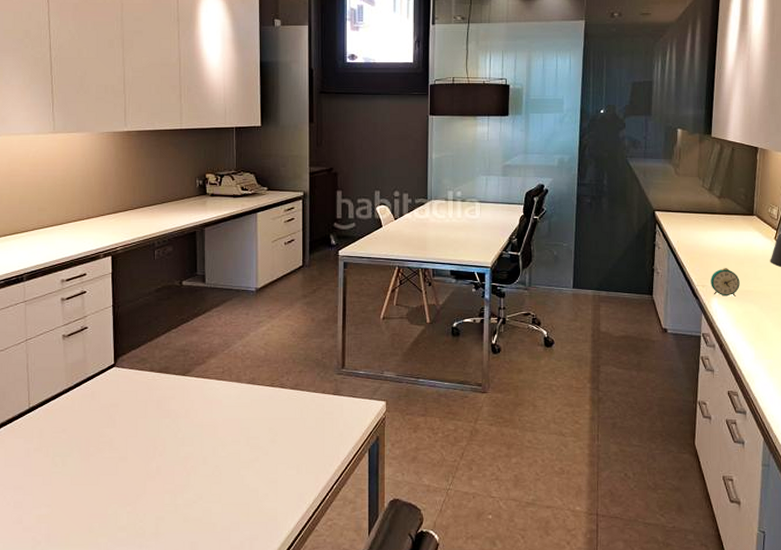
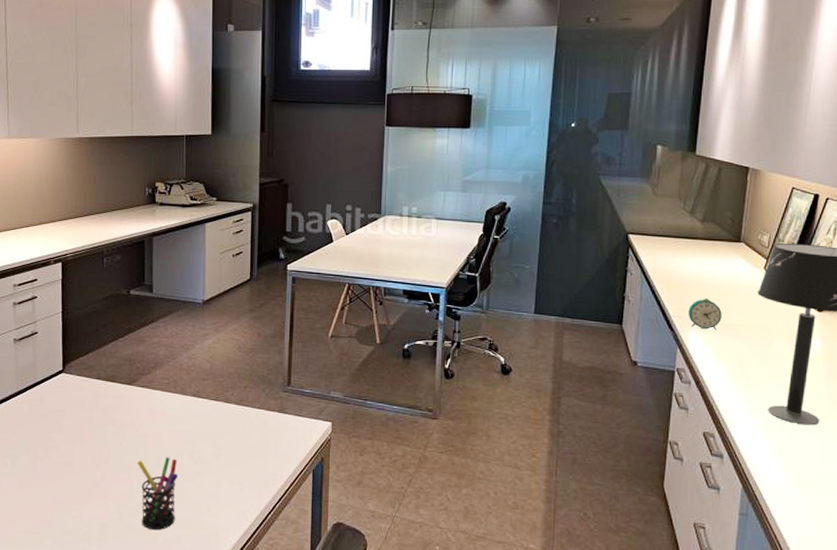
pen holder: none [193,445,234,520] -> present [138,457,178,531]

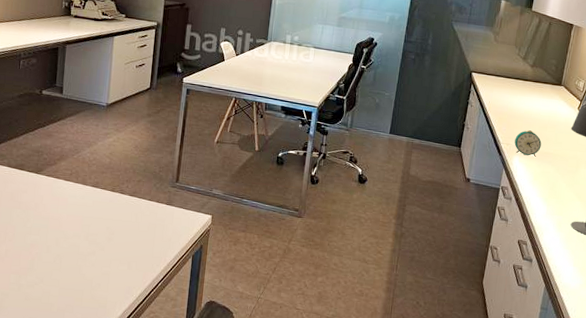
pen holder: present [138,457,178,531] -> none [39,238,74,301]

